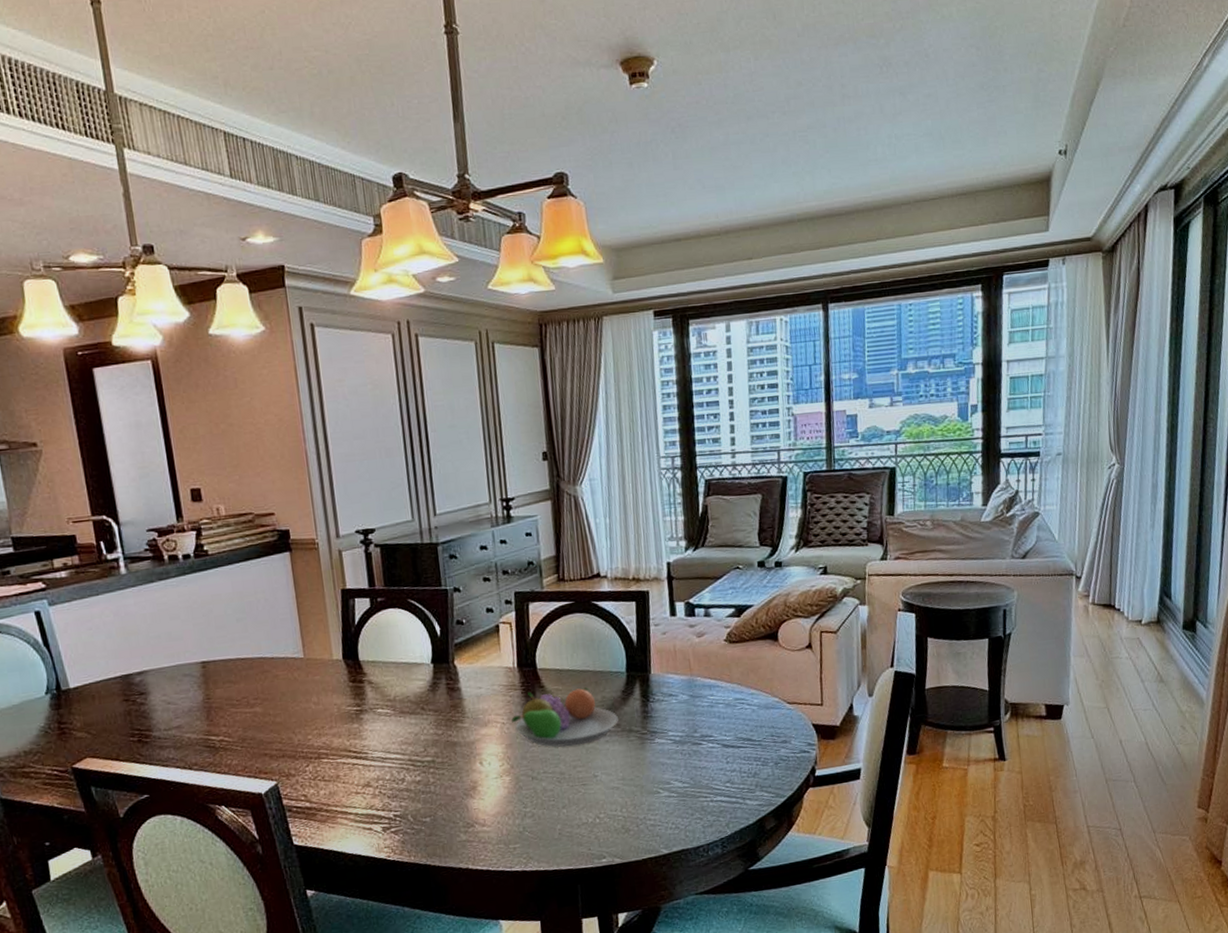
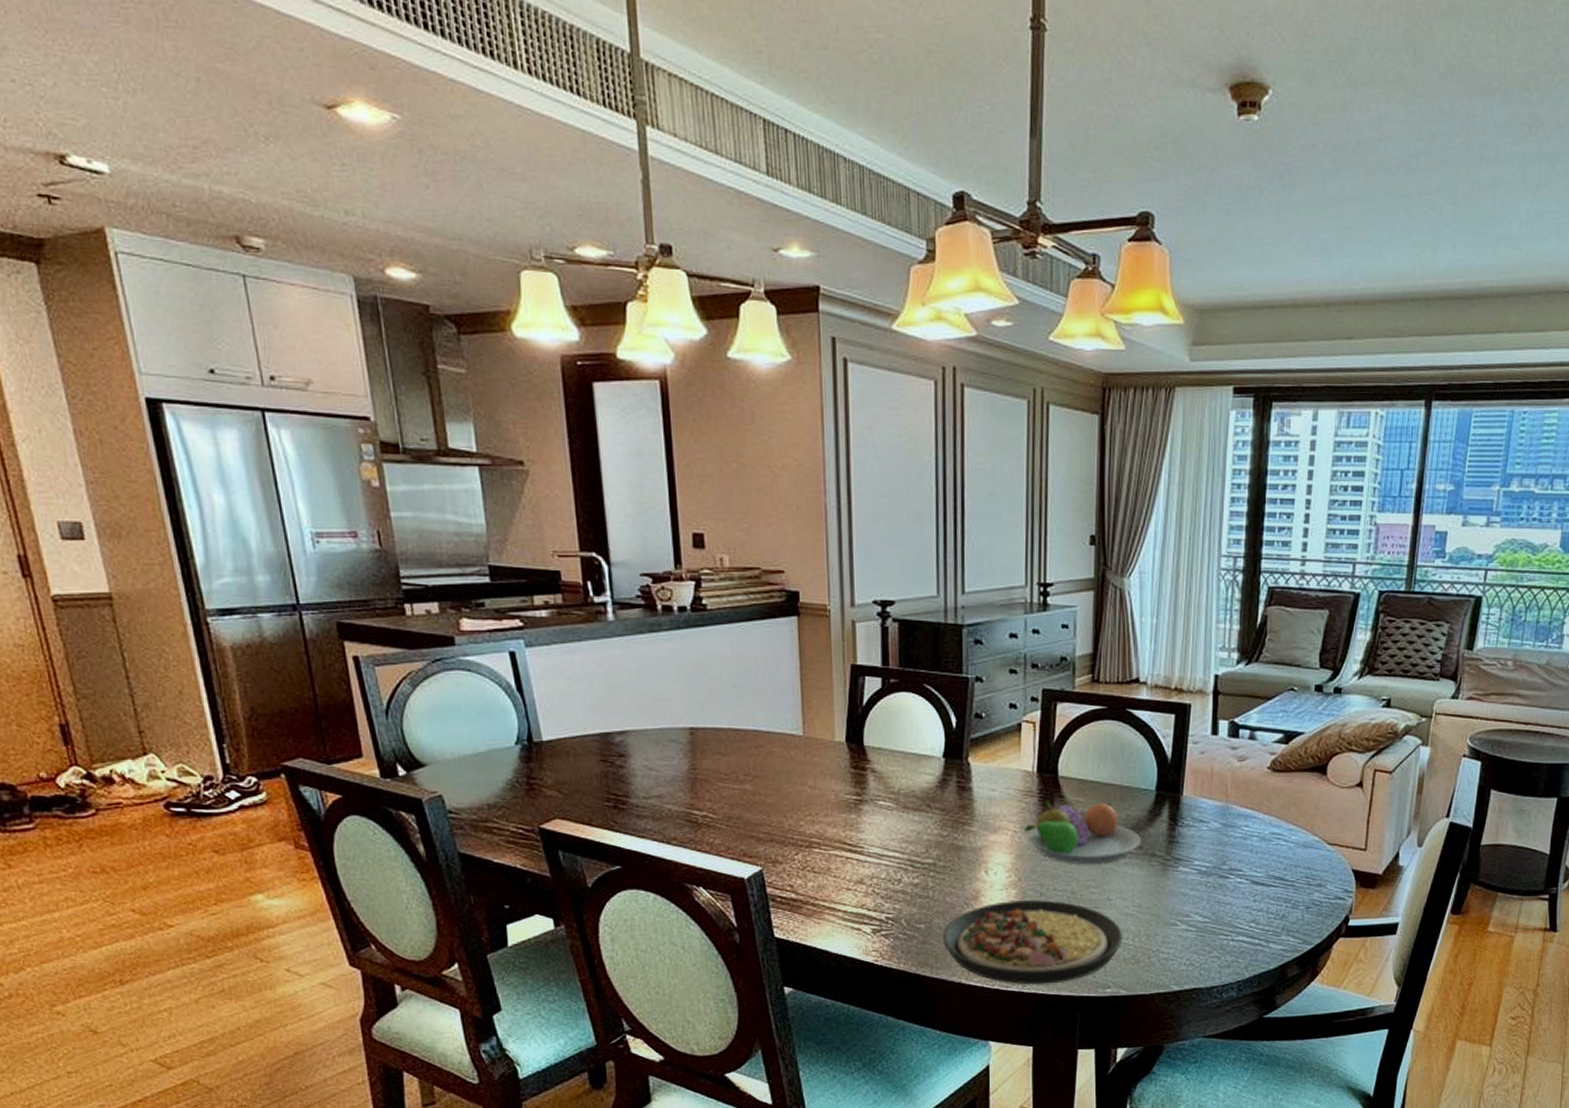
plate: none [447,782,612,864] -> present [943,900,1123,985]

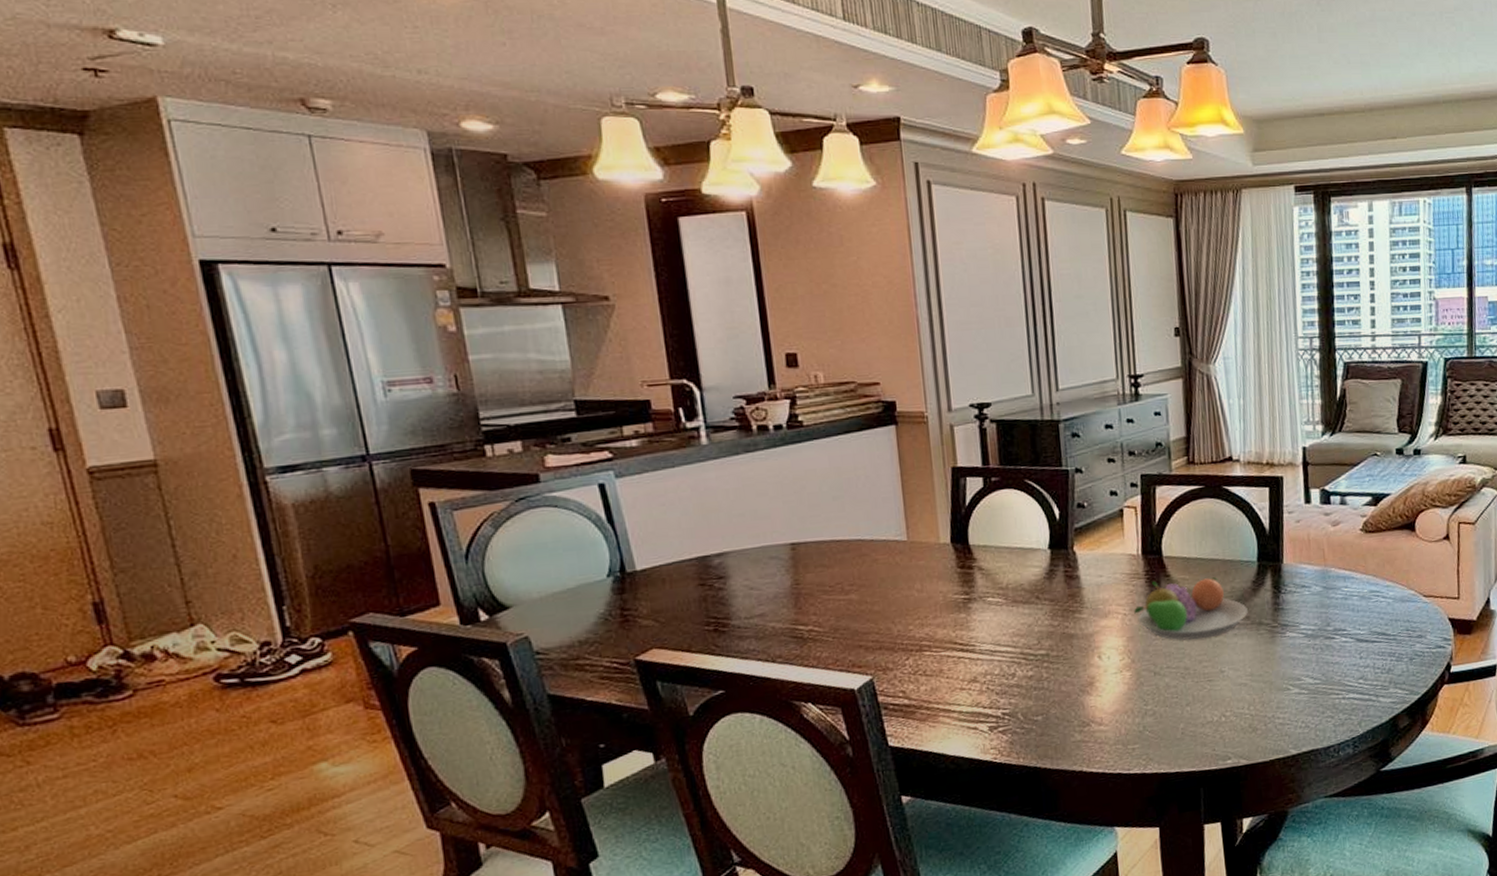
plate: present [943,900,1123,985] -> none [1060,678,1239,766]

